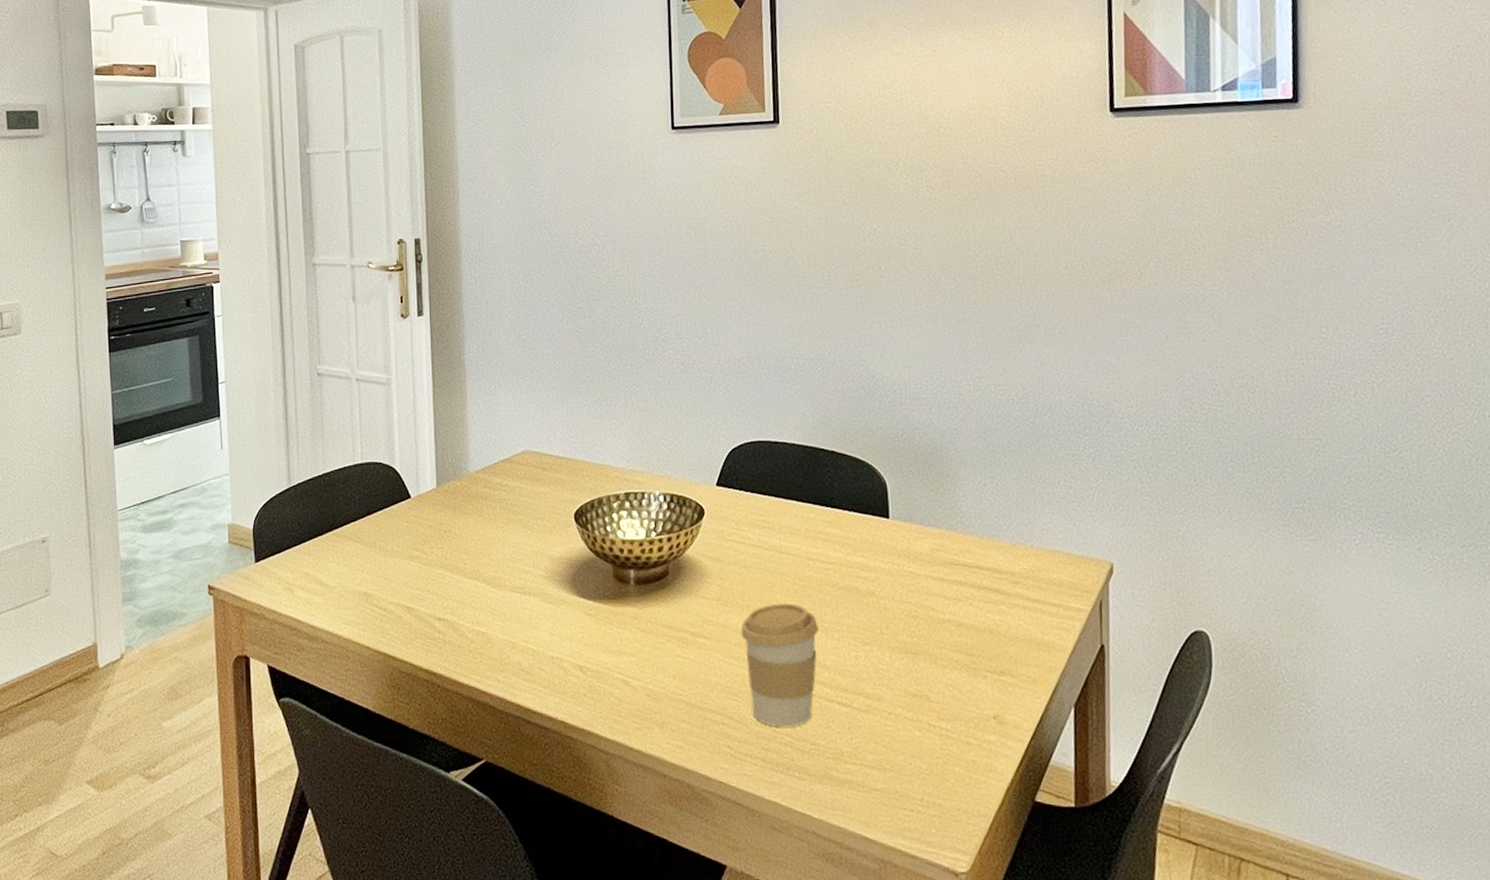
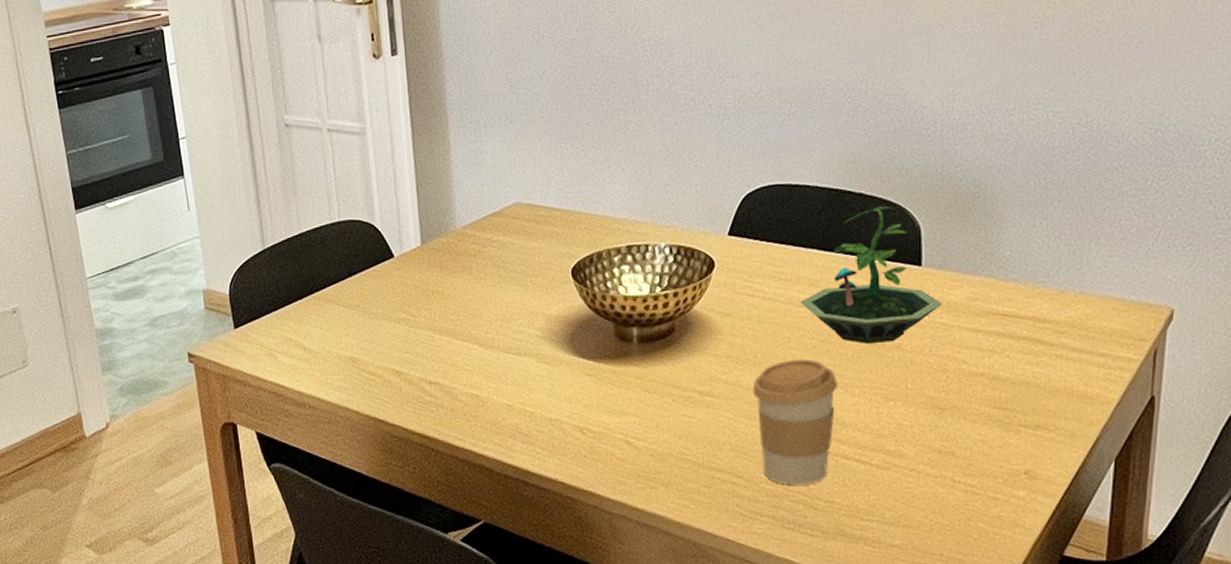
terrarium: none [782,462,910,589] -> present [799,205,943,343]

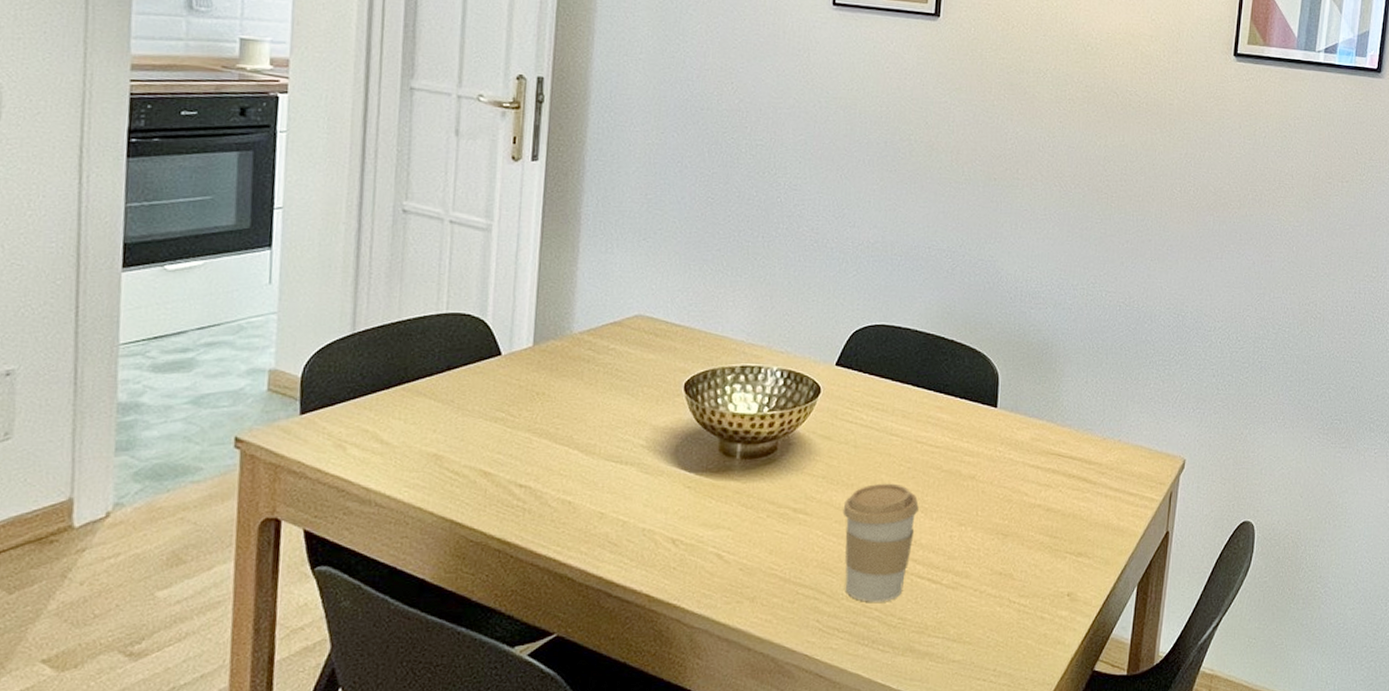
terrarium: present [799,205,943,343] -> none [892,352,1012,473]

